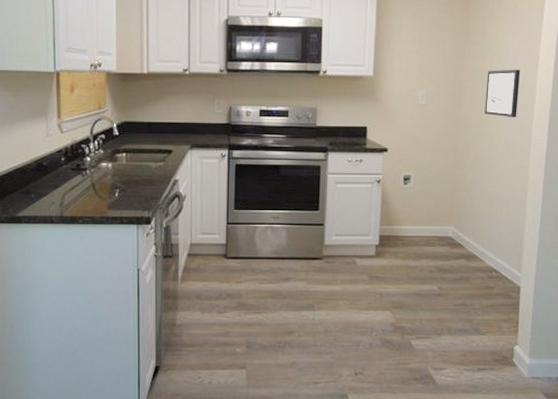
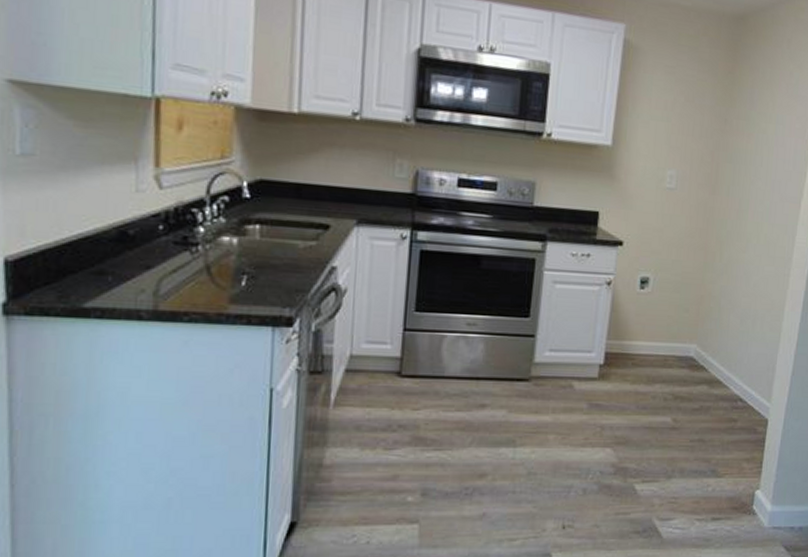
wall art: present [485,69,520,118] -> none [744,152,790,214]

